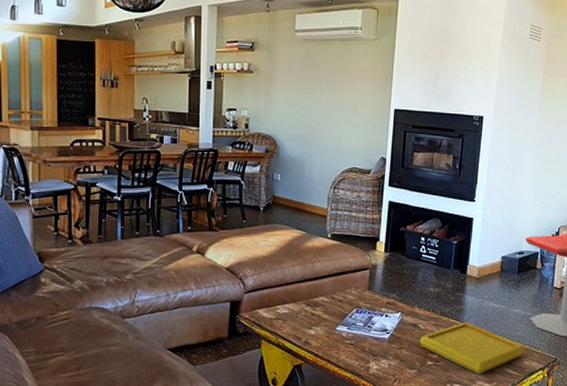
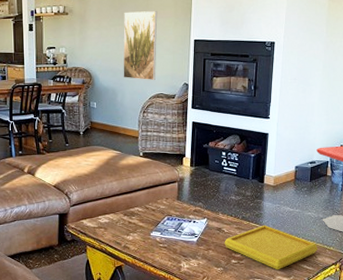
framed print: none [312,73,355,153] -> present [123,11,158,81]

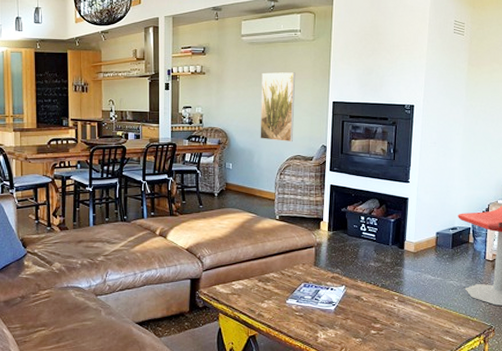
serving tray: present [224,225,317,270] -> none [363,293,460,342]

